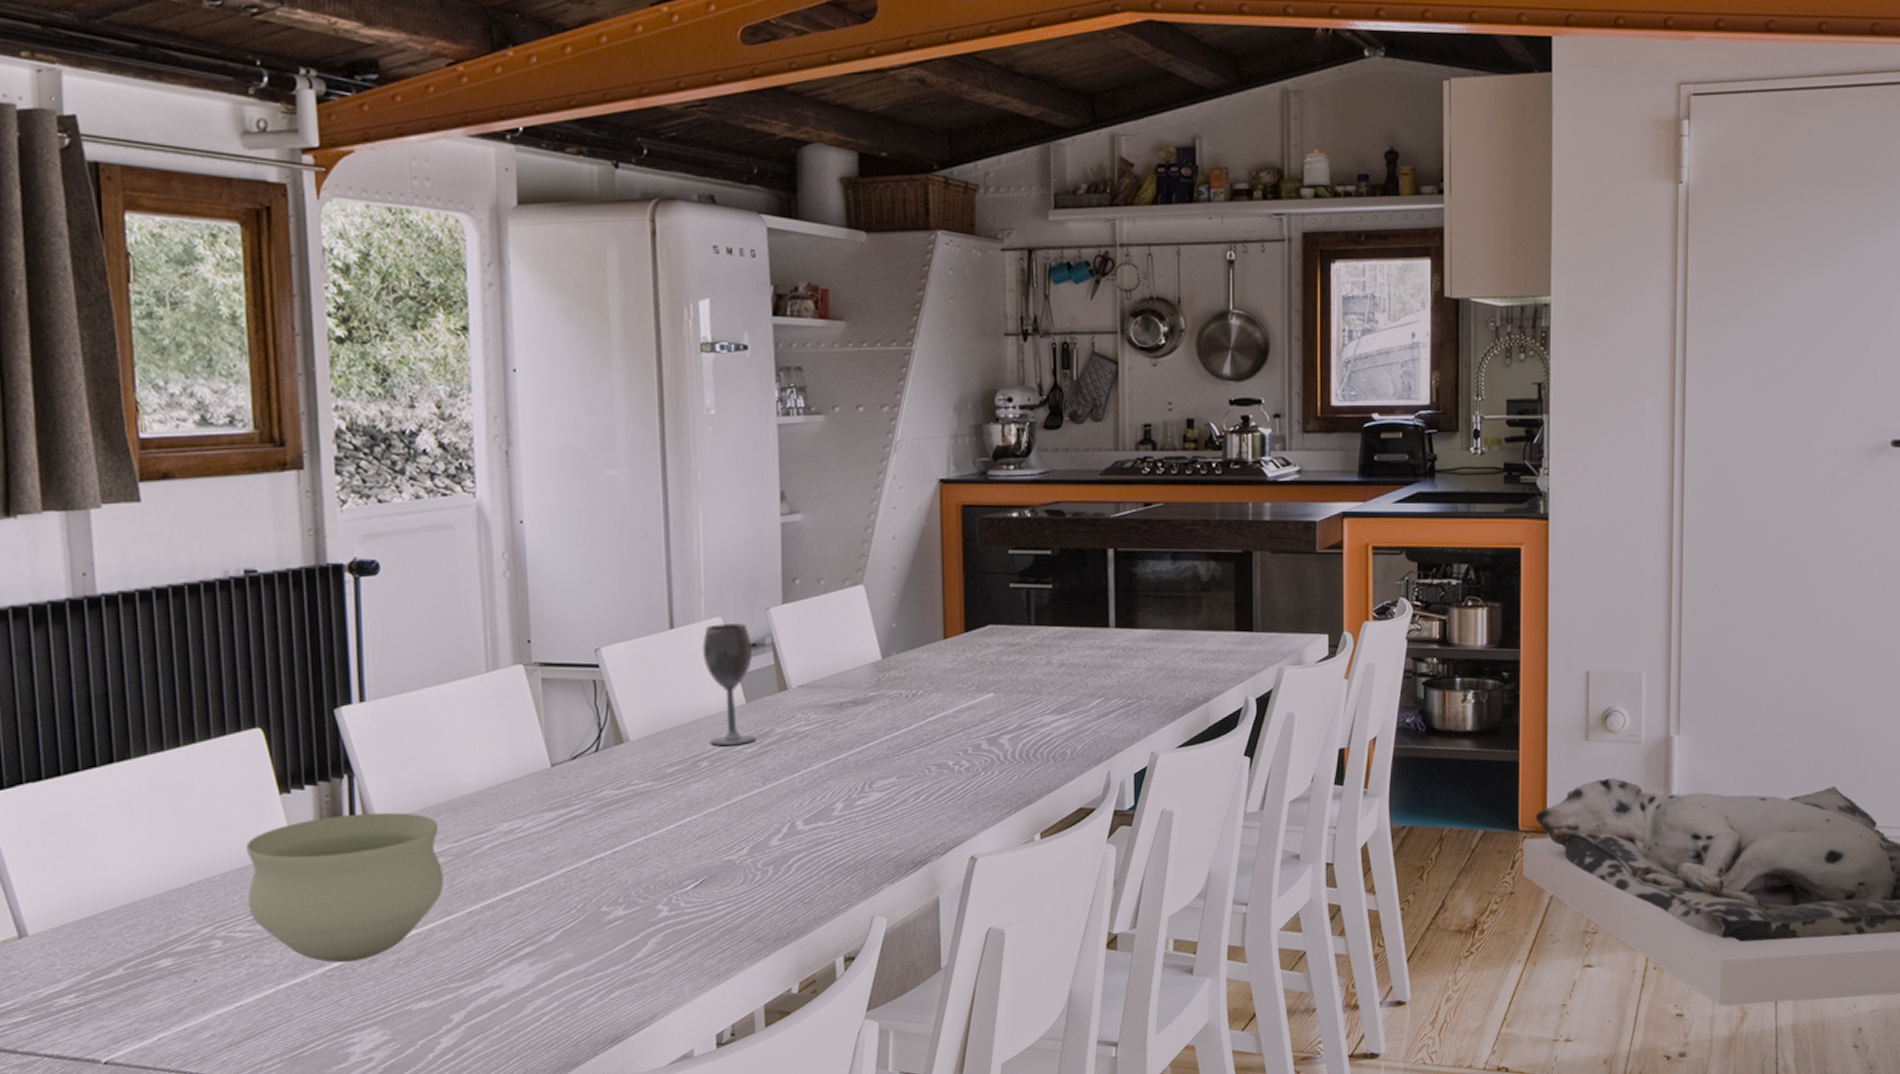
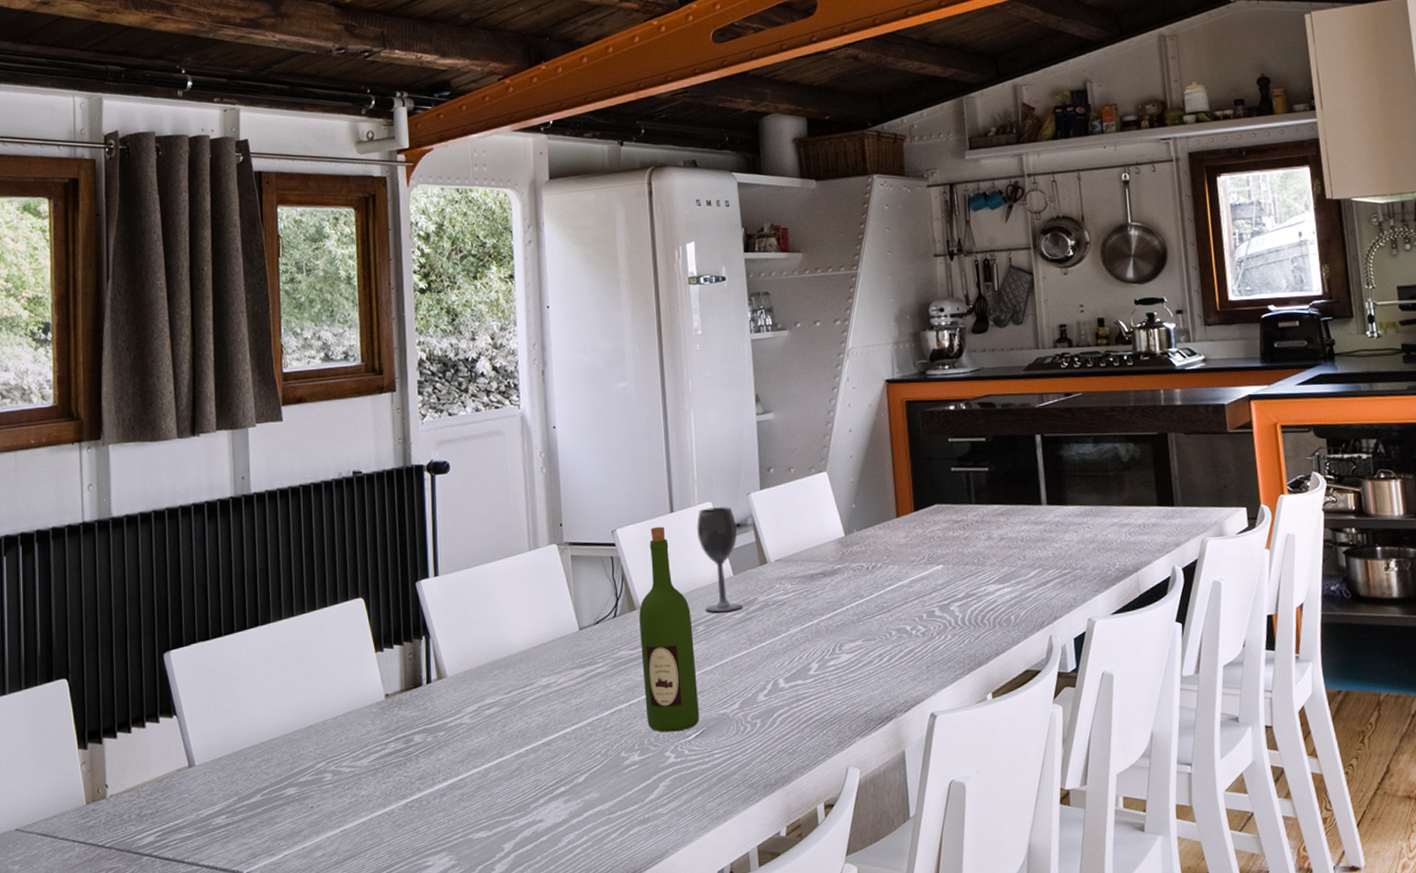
bowl: present [246,812,443,963] -> none [351,668,497,795]
wine bottle: none [628,645,699,883] -> present [639,526,699,732]

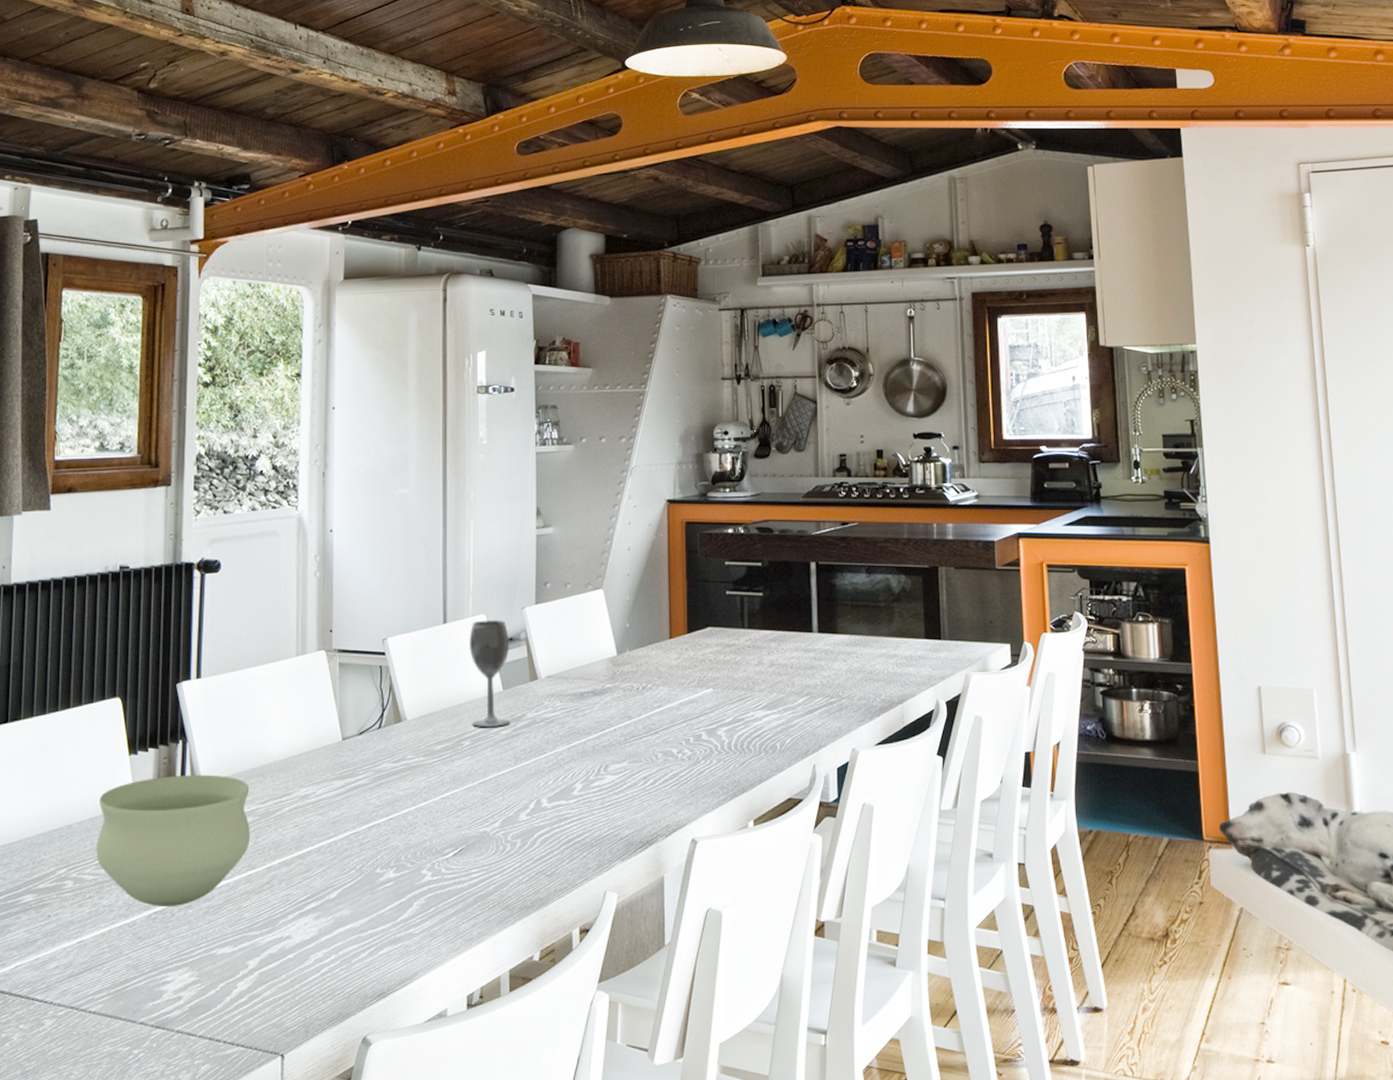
bowl: none [351,668,497,795] -> present [96,774,250,906]
wine bottle: present [639,526,699,732] -> none [404,637,459,849]
jar: present [1182,82,1210,115] -> none [969,224,994,256]

